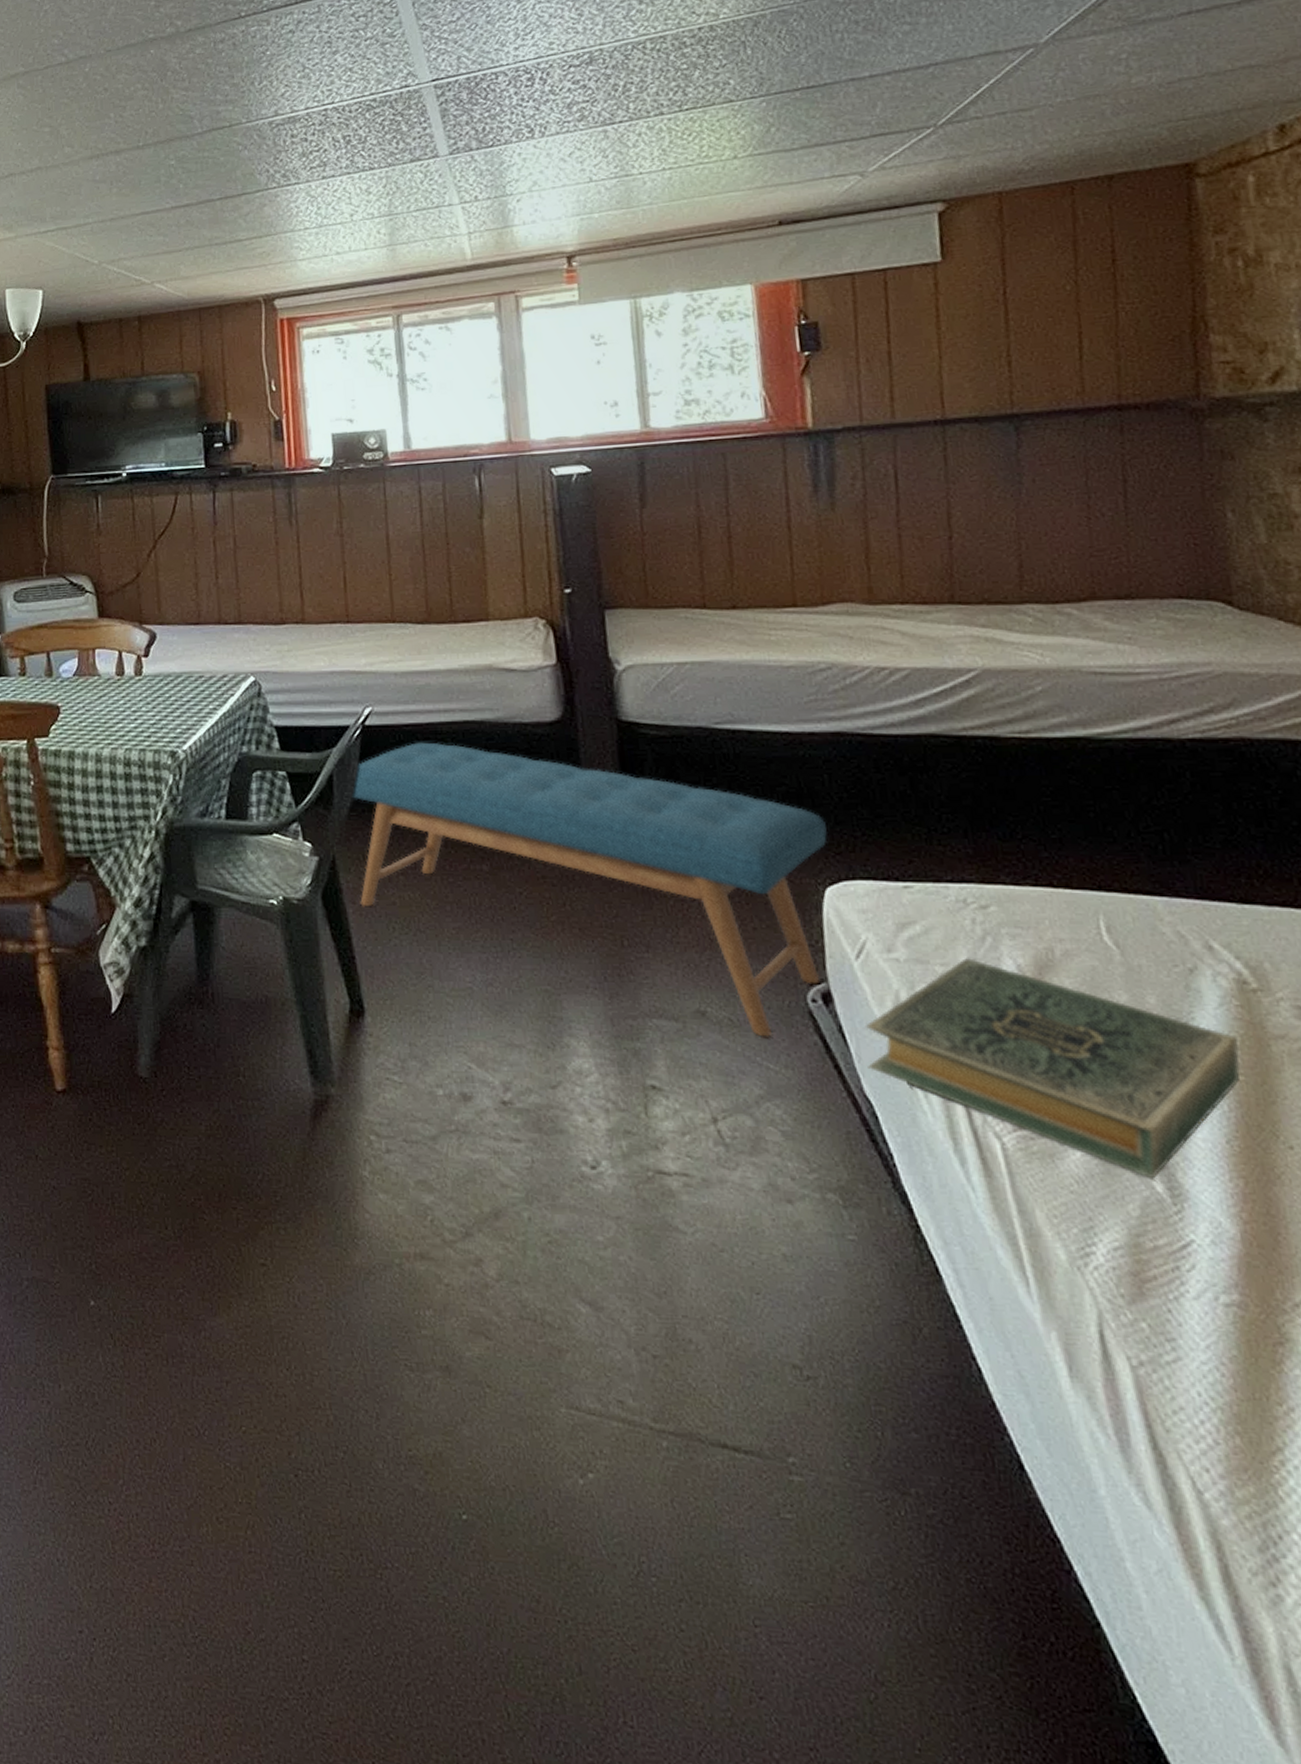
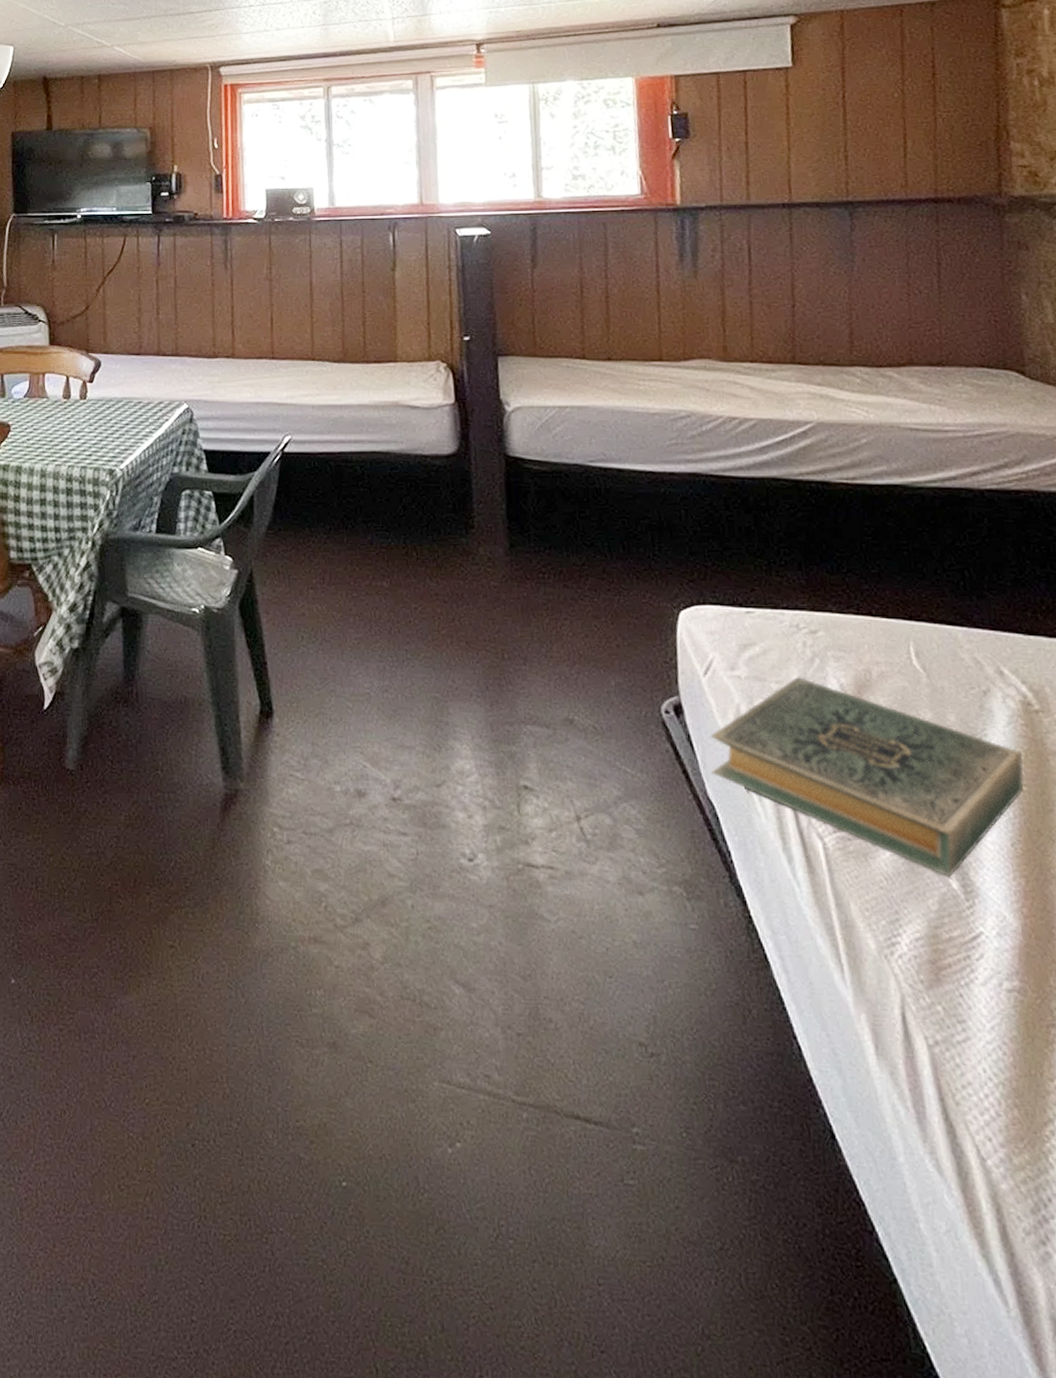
bench: present [352,742,827,1037] -> none [270,469,683,744]

